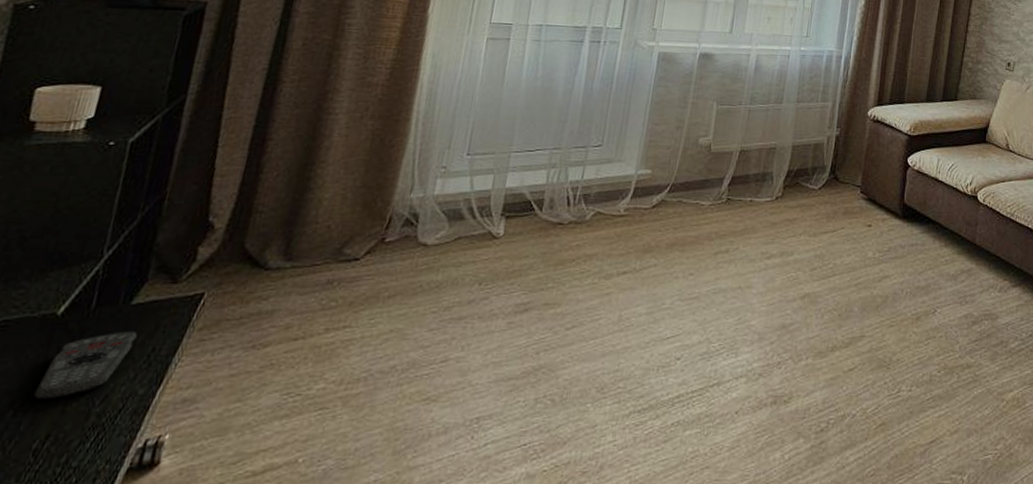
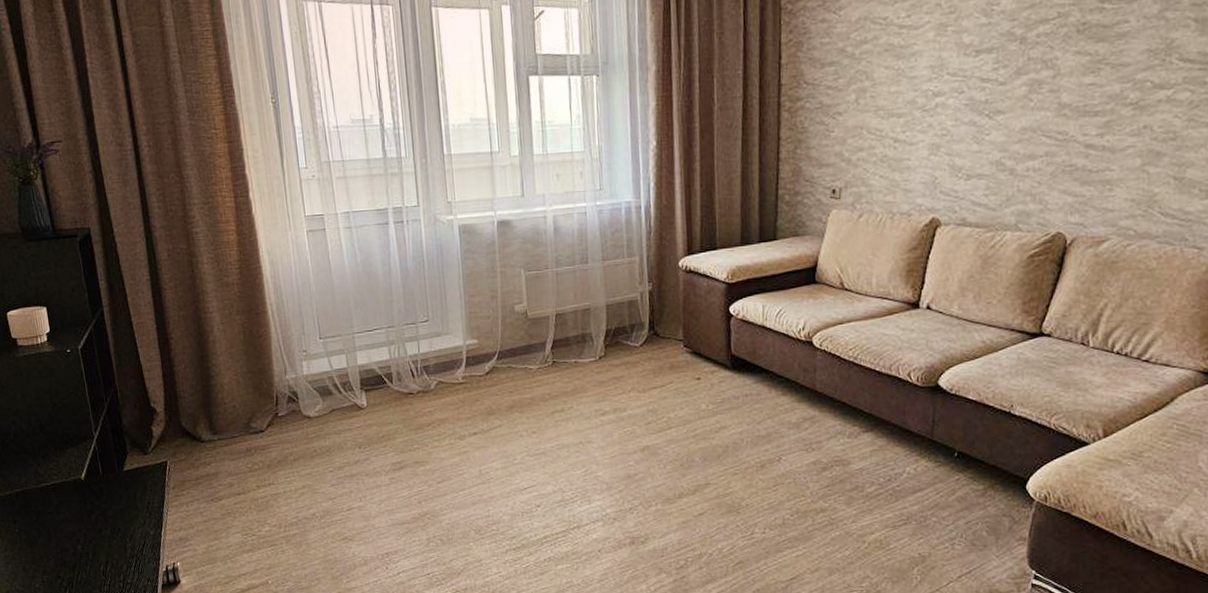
remote control: present [34,331,138,400] -> none [88,490,136,538]

